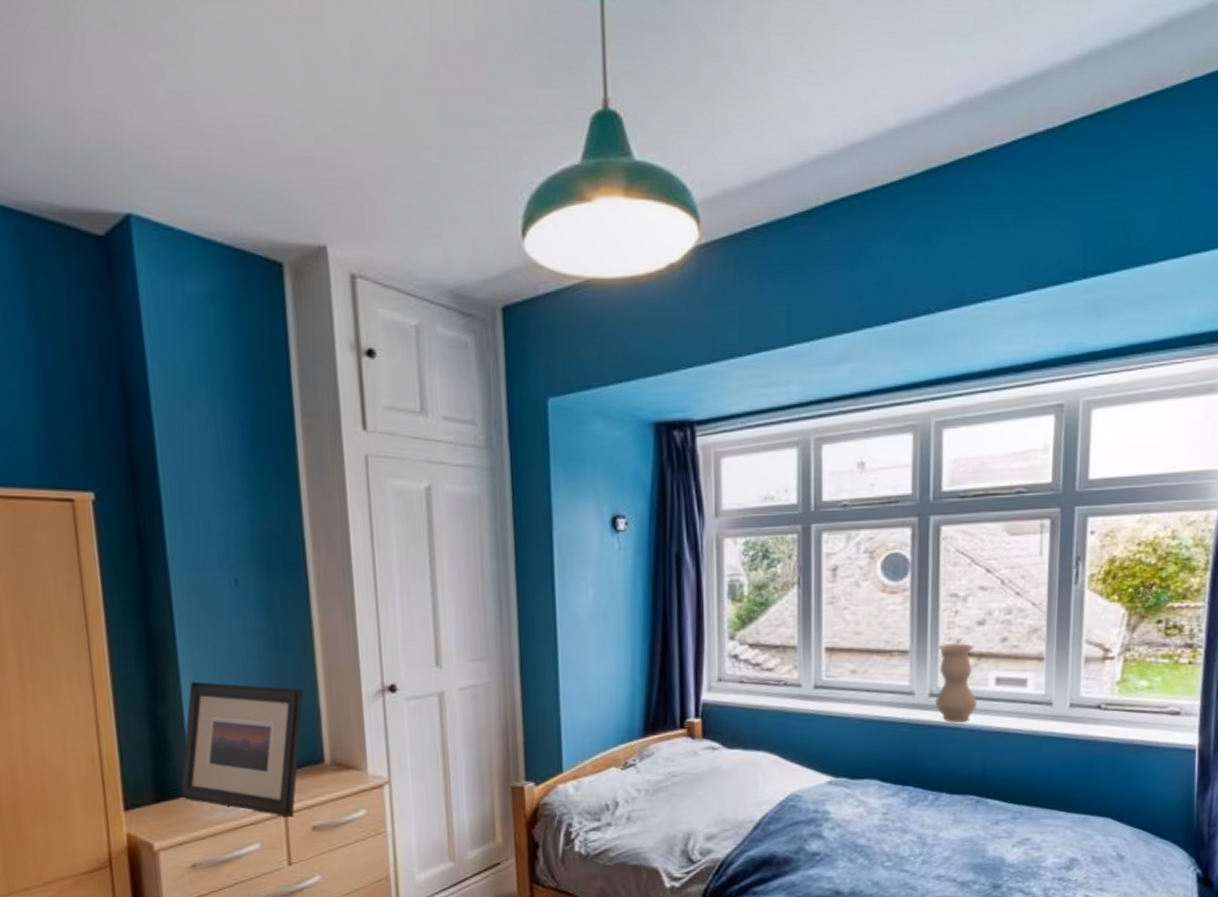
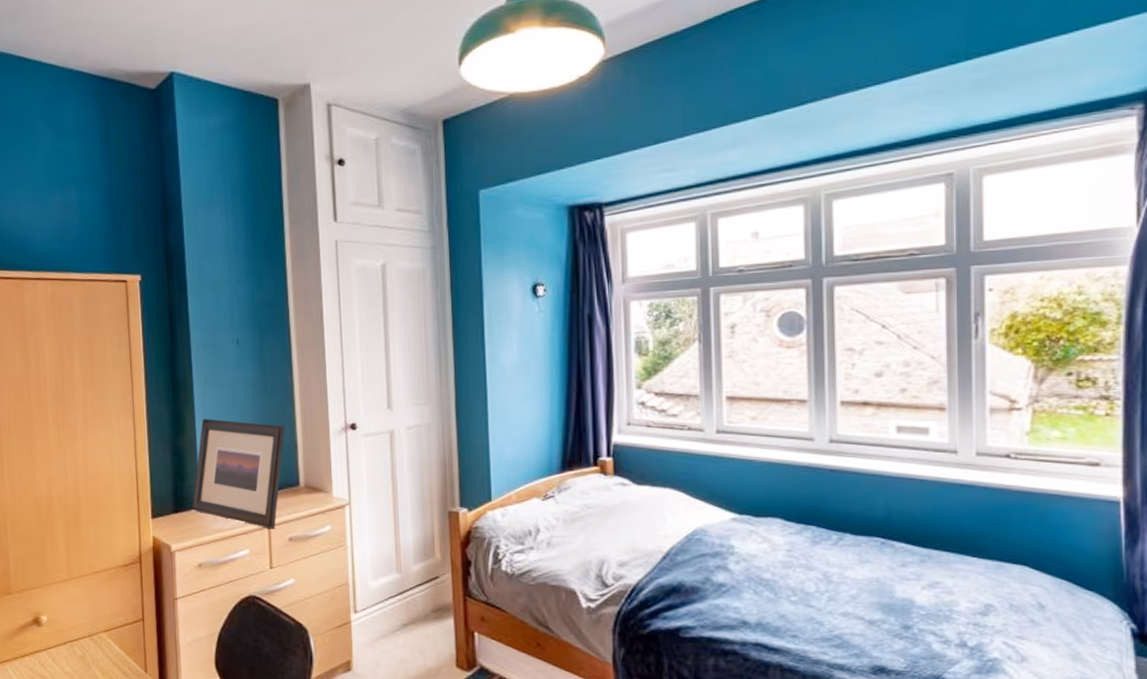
vase: present [934,643,978,722] -> none [834,393,879,467]

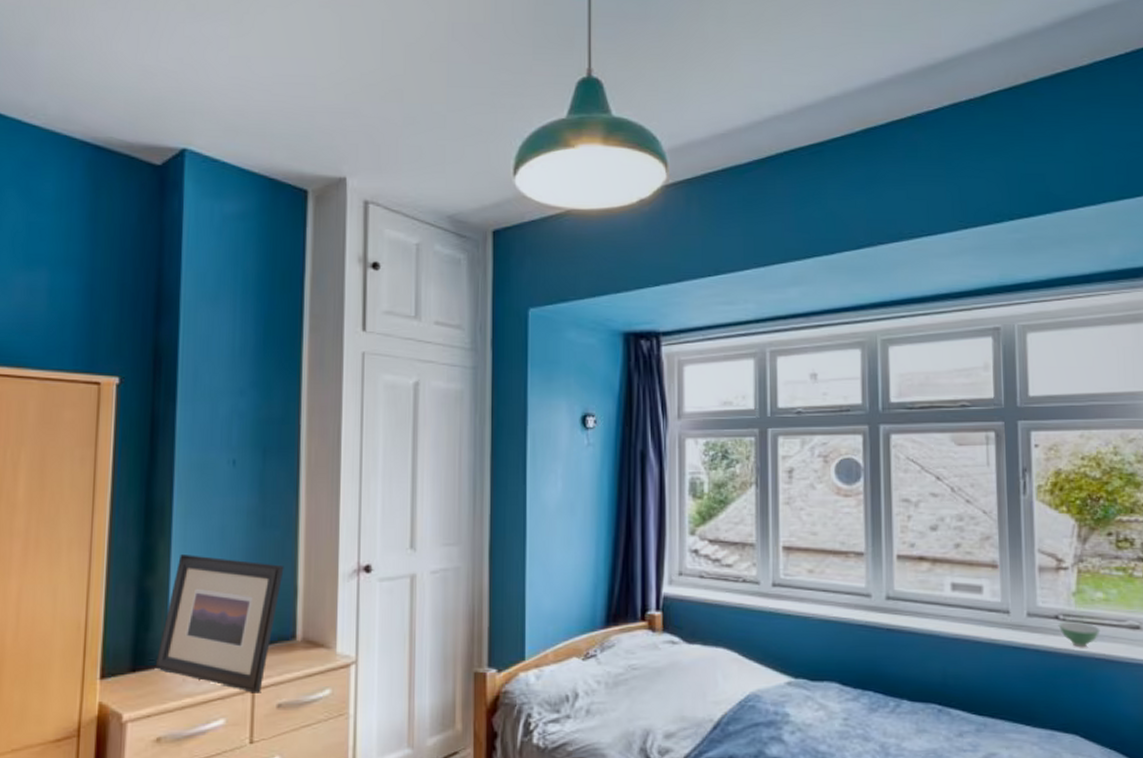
bowl: none [1009,459,1055,485] -> present [1058,621,1100,648]

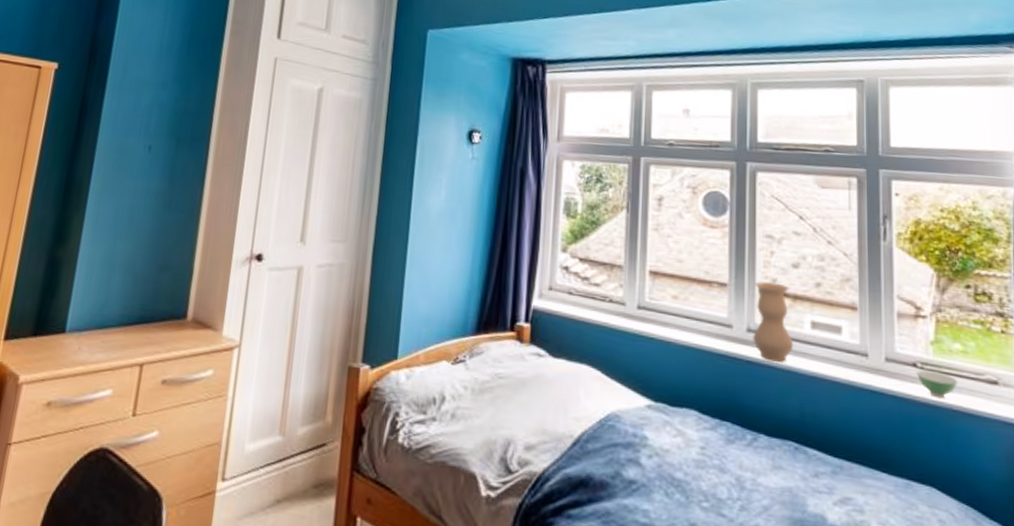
picture frame: present [155,555,284,693] -> none [55,229,184,368]
vase: none [891,547,935,627] -> present [752,281,794,362]

